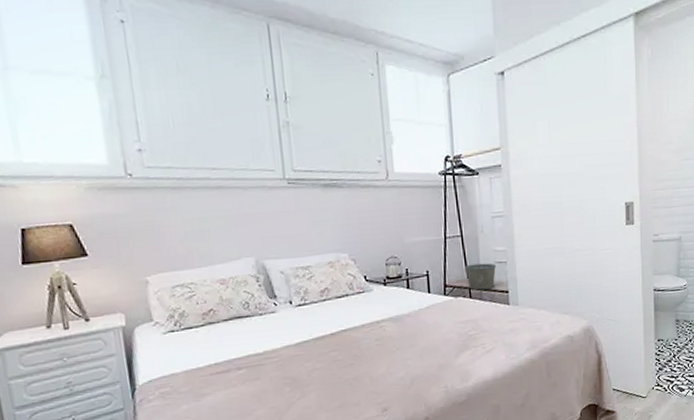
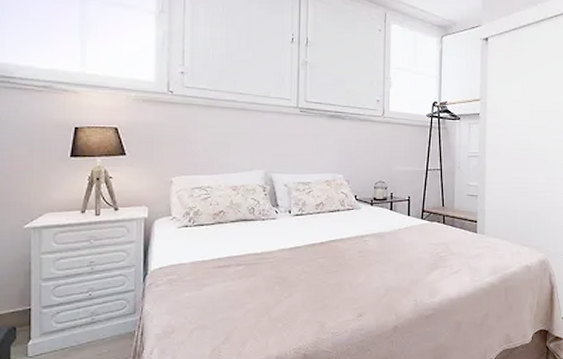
basket: present [465,263,496,291] -> none [441,195,468,218]

